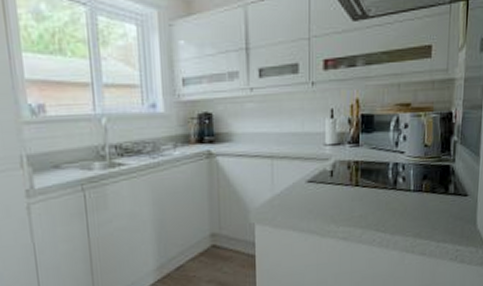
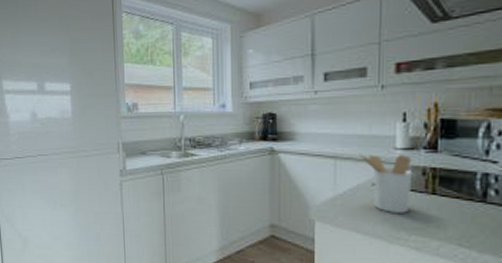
utensil holder: none [294,150,340,208] -> present [359,153,413,213]

